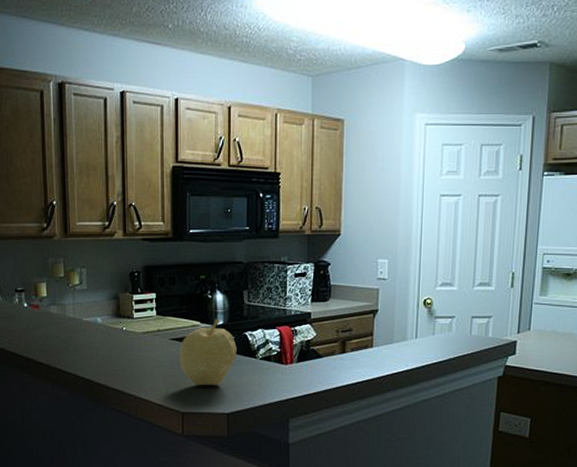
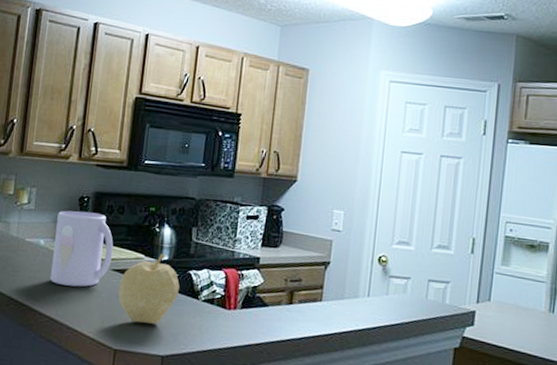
mug: none [111,286,170,359] -> present [50,210,114,287]

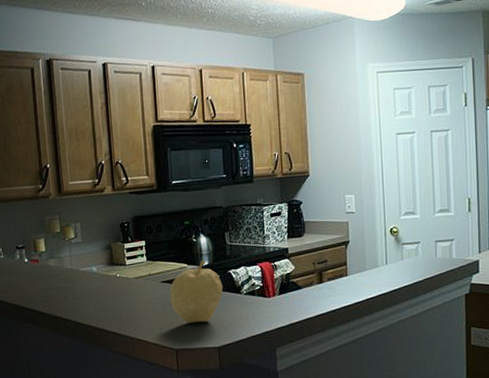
mug: present [50,210,114,287] -> none [104,235,160,303]

